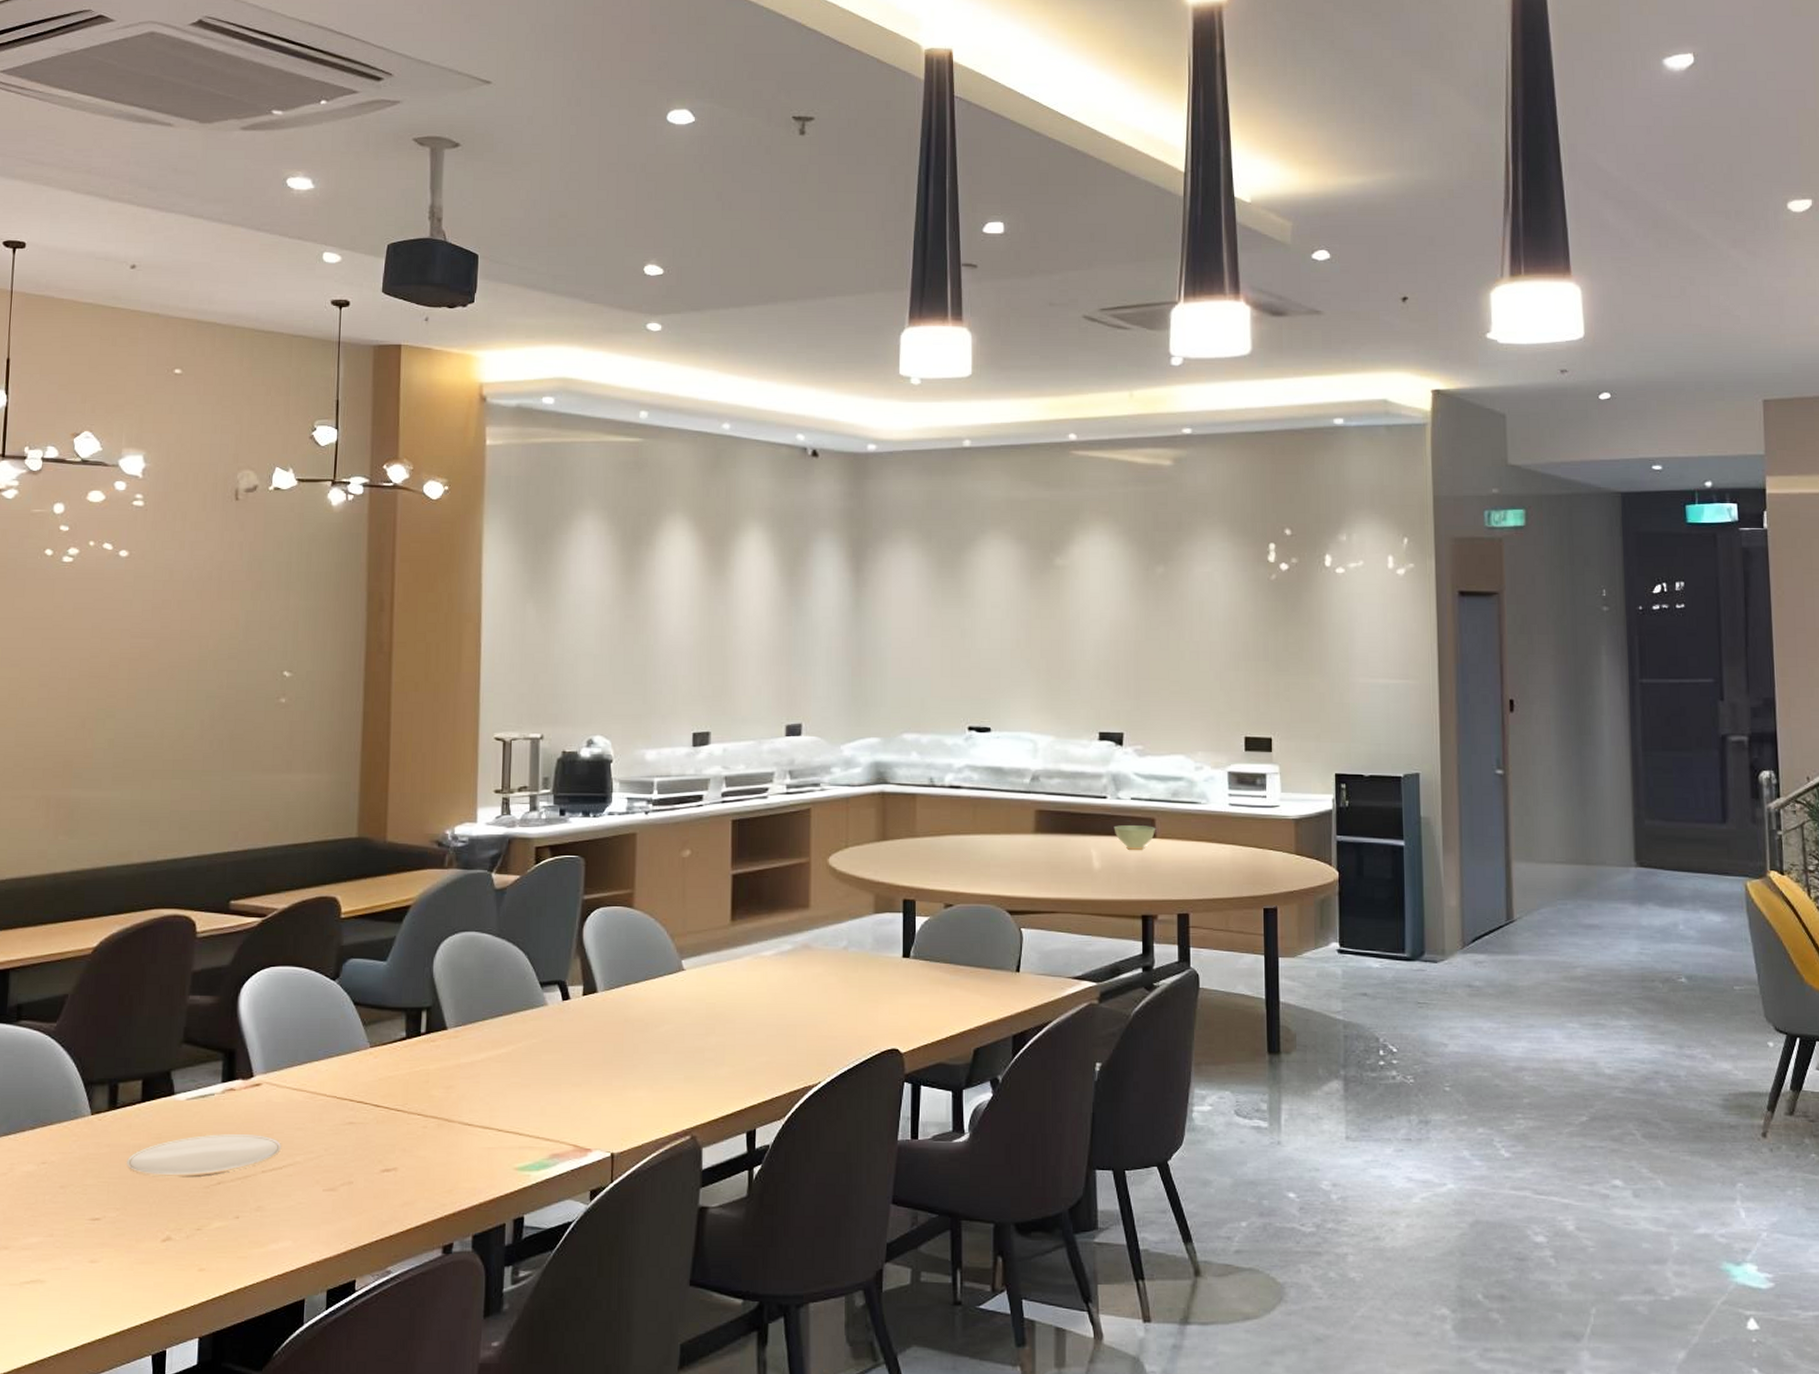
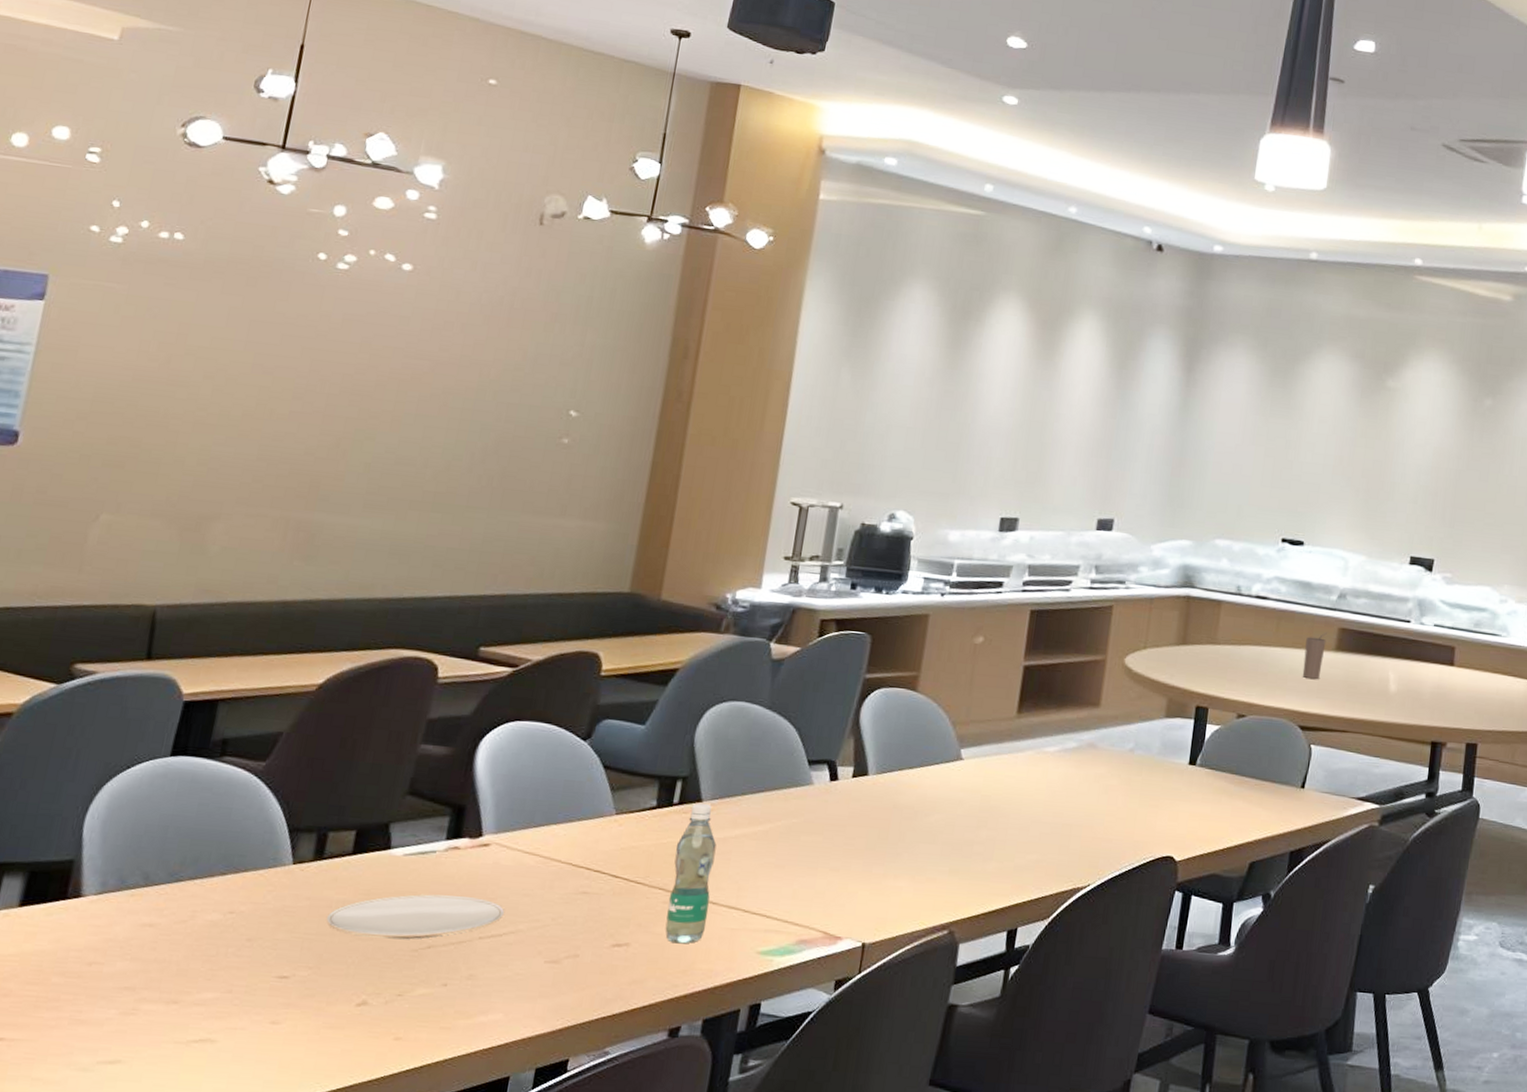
bottle: none [427,1030,465,1165] -> present [665,803,717,944]
cup: none [1004,815,1024,864] -> present [1302,632,1327,680]
bowl: present [1114,825,1156,850] -> none [1413,650,1455,677]

